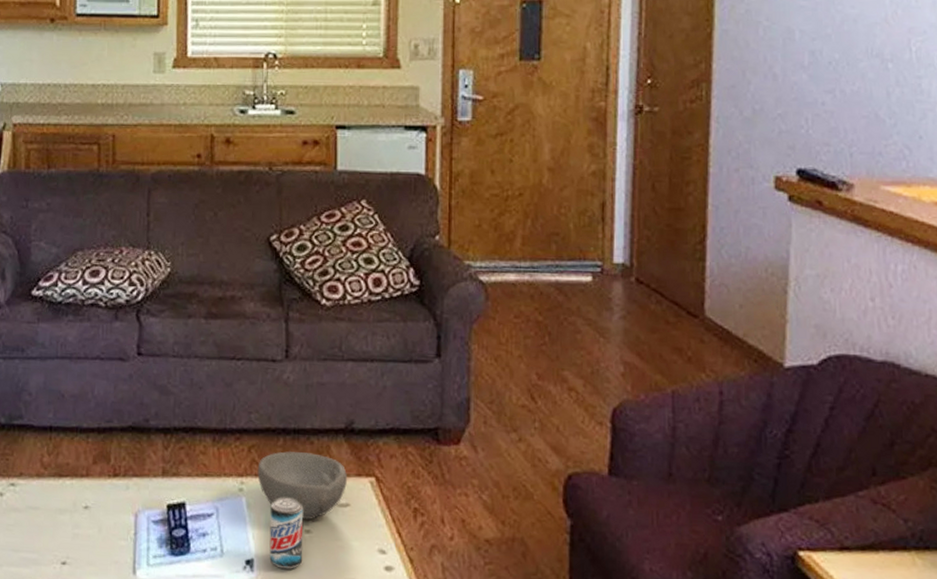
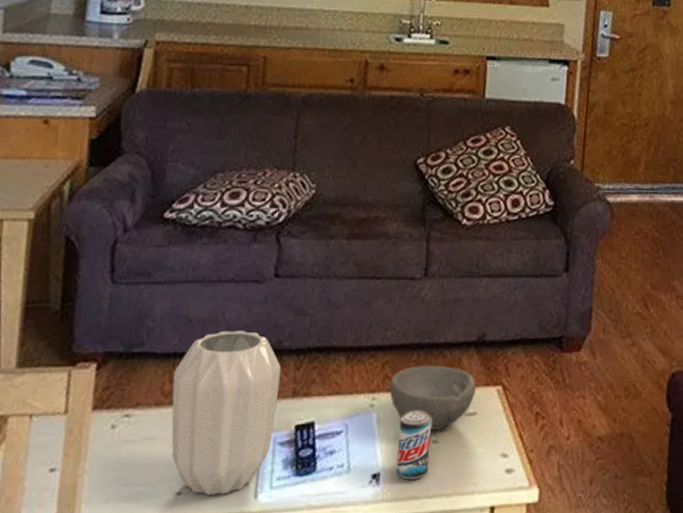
vase: none [50,407,150,568] -> present [171,330,282,495]

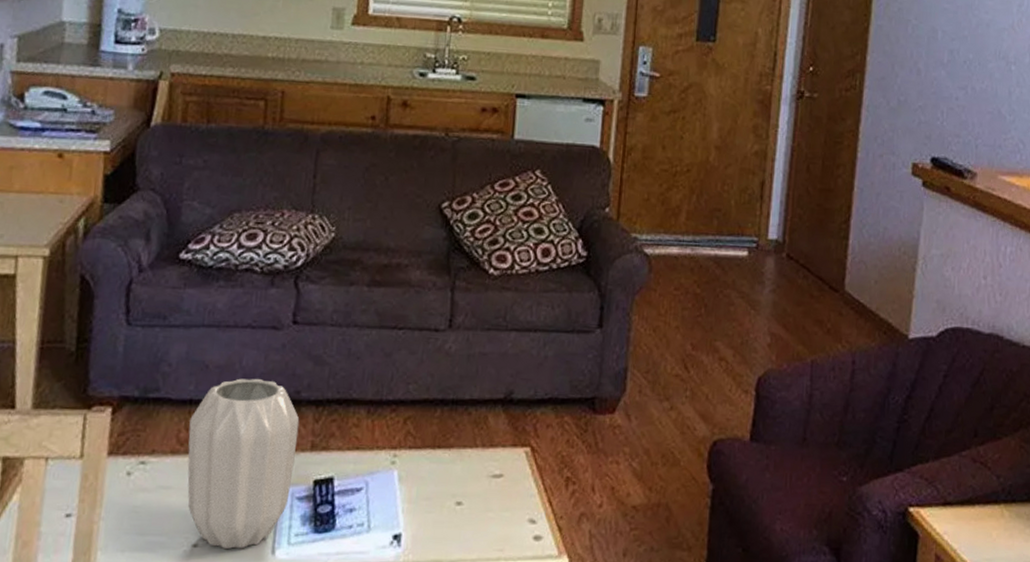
bowl: present [389,365,477,431] -> none [411,422,504,492]
beer can: present [396,411,432,481] -> none [418,470,456,544]

